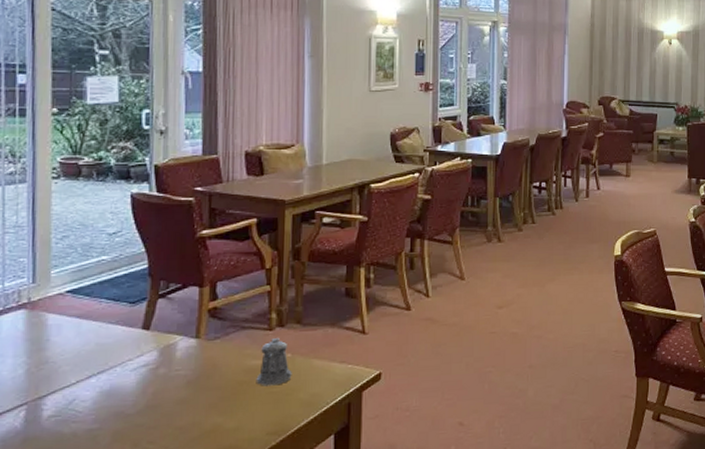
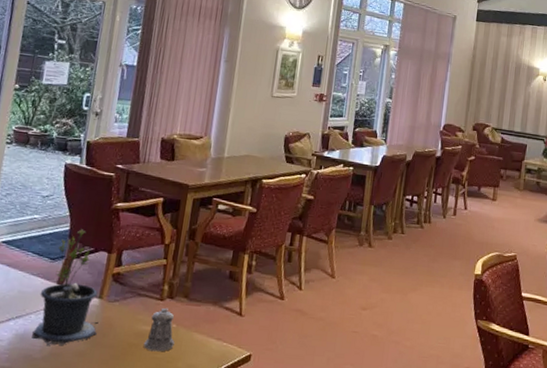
potted plant: none [121,265,199,399] -> present [32,229,99,346]

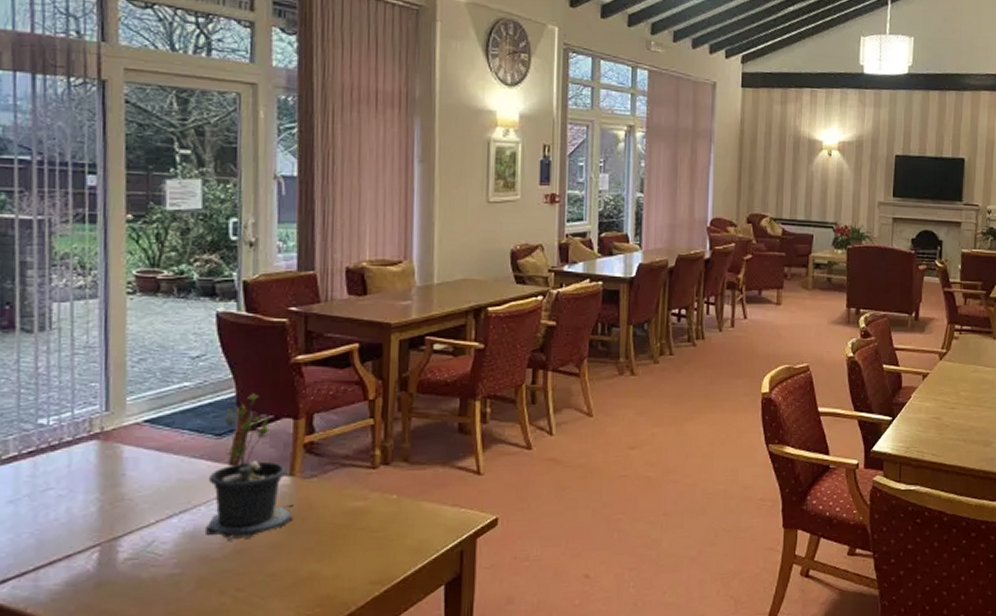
pepper shaker: present [143,307,175,352] -> none [357,476,398,531]

